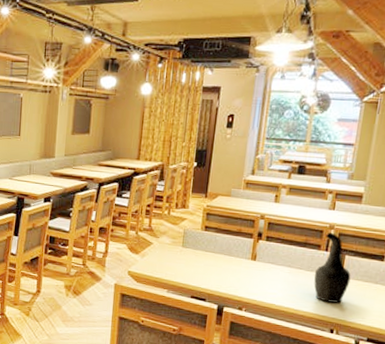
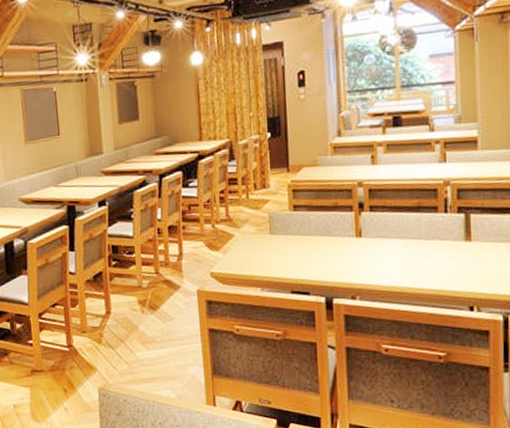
decorative vase: present [314,232,351,303] -> none [436,189,483,274]

